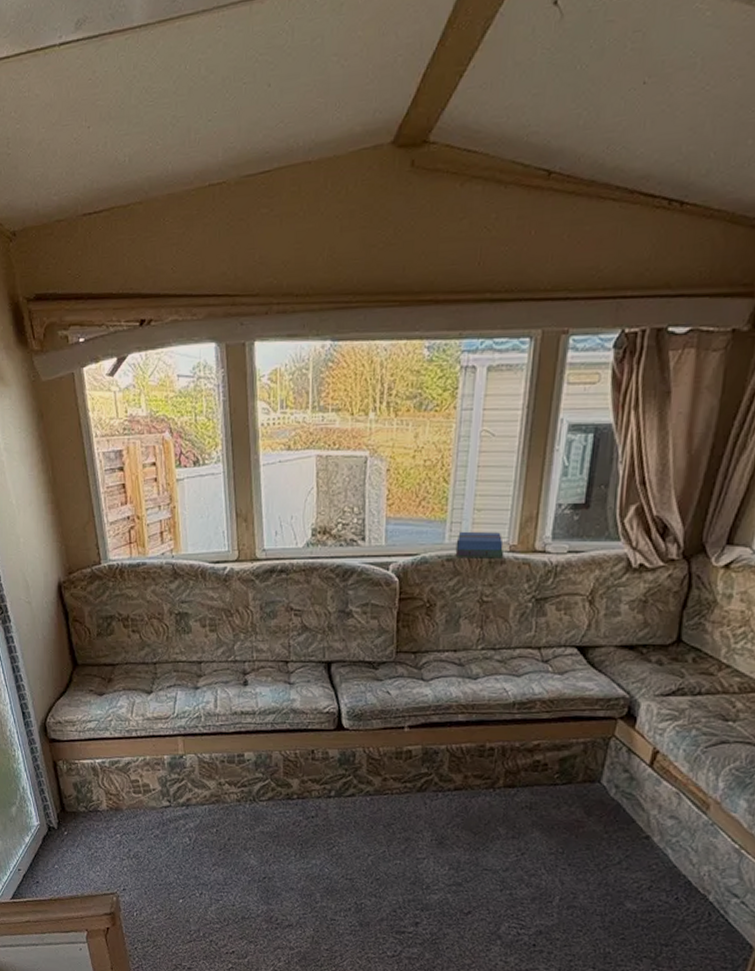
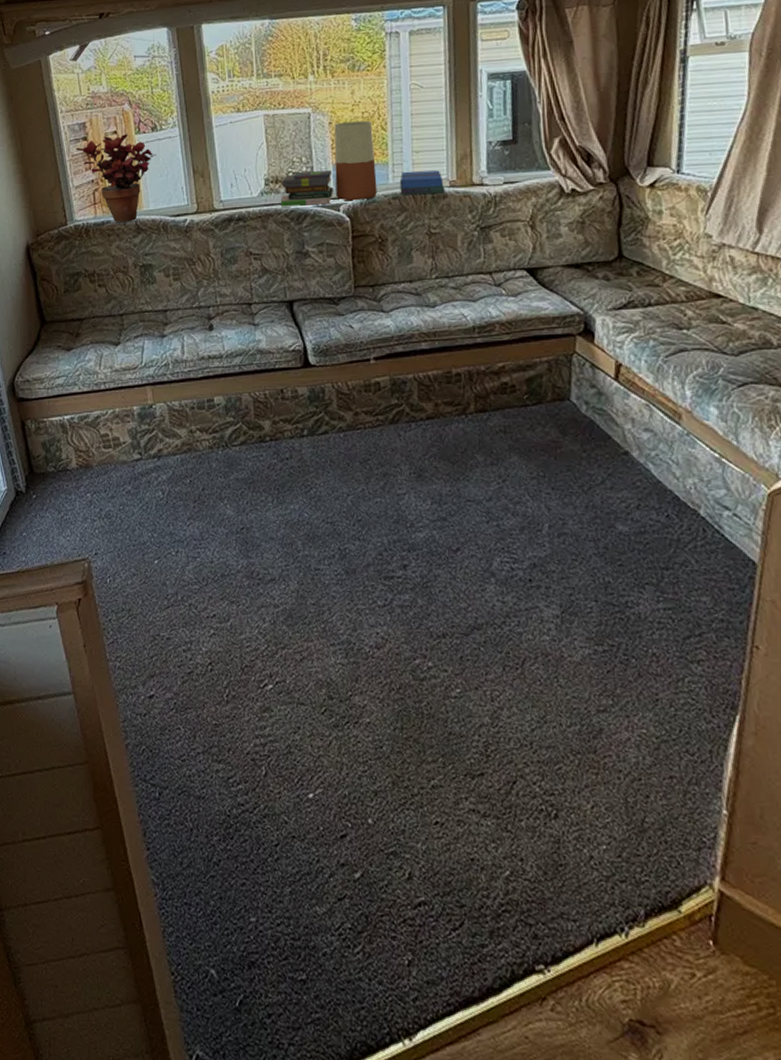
potted plant: none [111,467,198,566] -> present [75,134,157,223]
books: none [326,524,385,561] -> present [280,170,333,207]
vase: none [387,470,434,560] -> present [334,120,378,201]

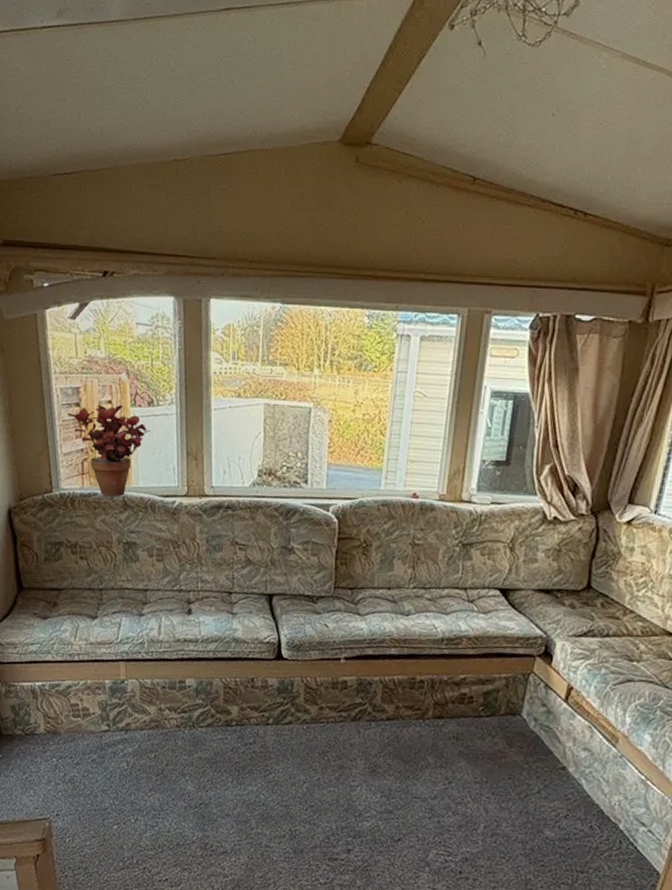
books: present [280,170,333,207] -> none [271,467,326,503]
vase: present [334,120,378,201] -> none [327,422,372,504]
books: present [399,170,446,195] -> none [390,479,435,506]

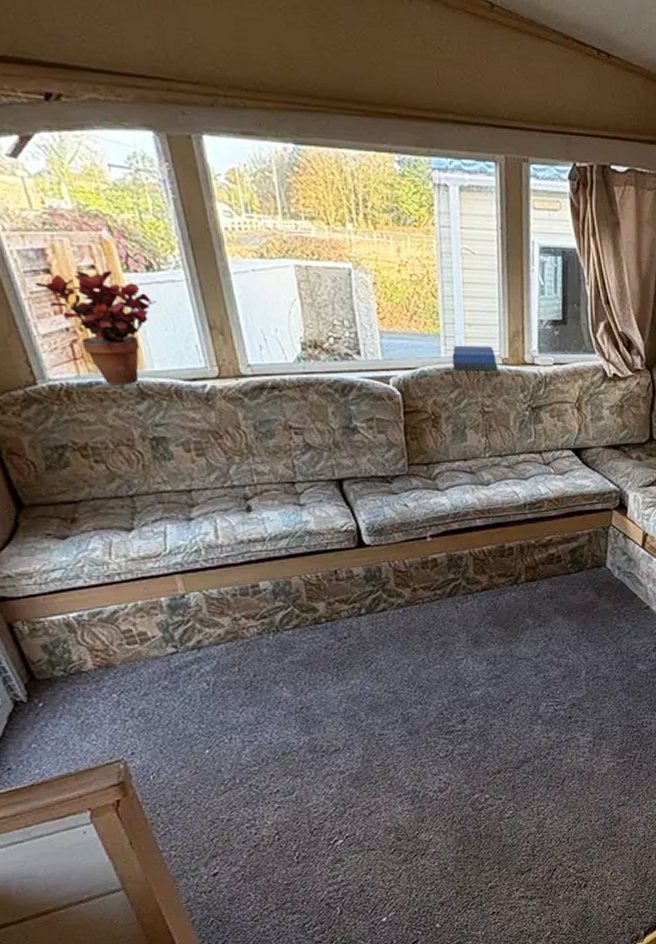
books: none [390,479,435,506] -> present [452,345,498,371]

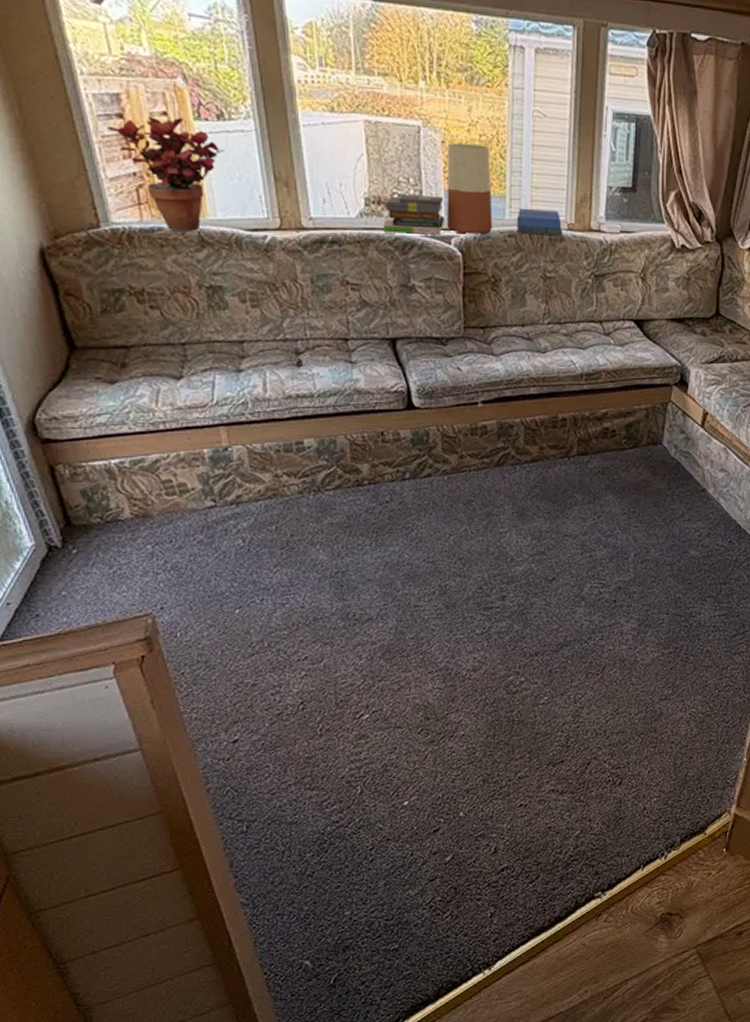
books: none [321,338,382,376] -> present [383,195,444,235]
vase: none [379,284,429,374] -> present [446,143,493,235]

